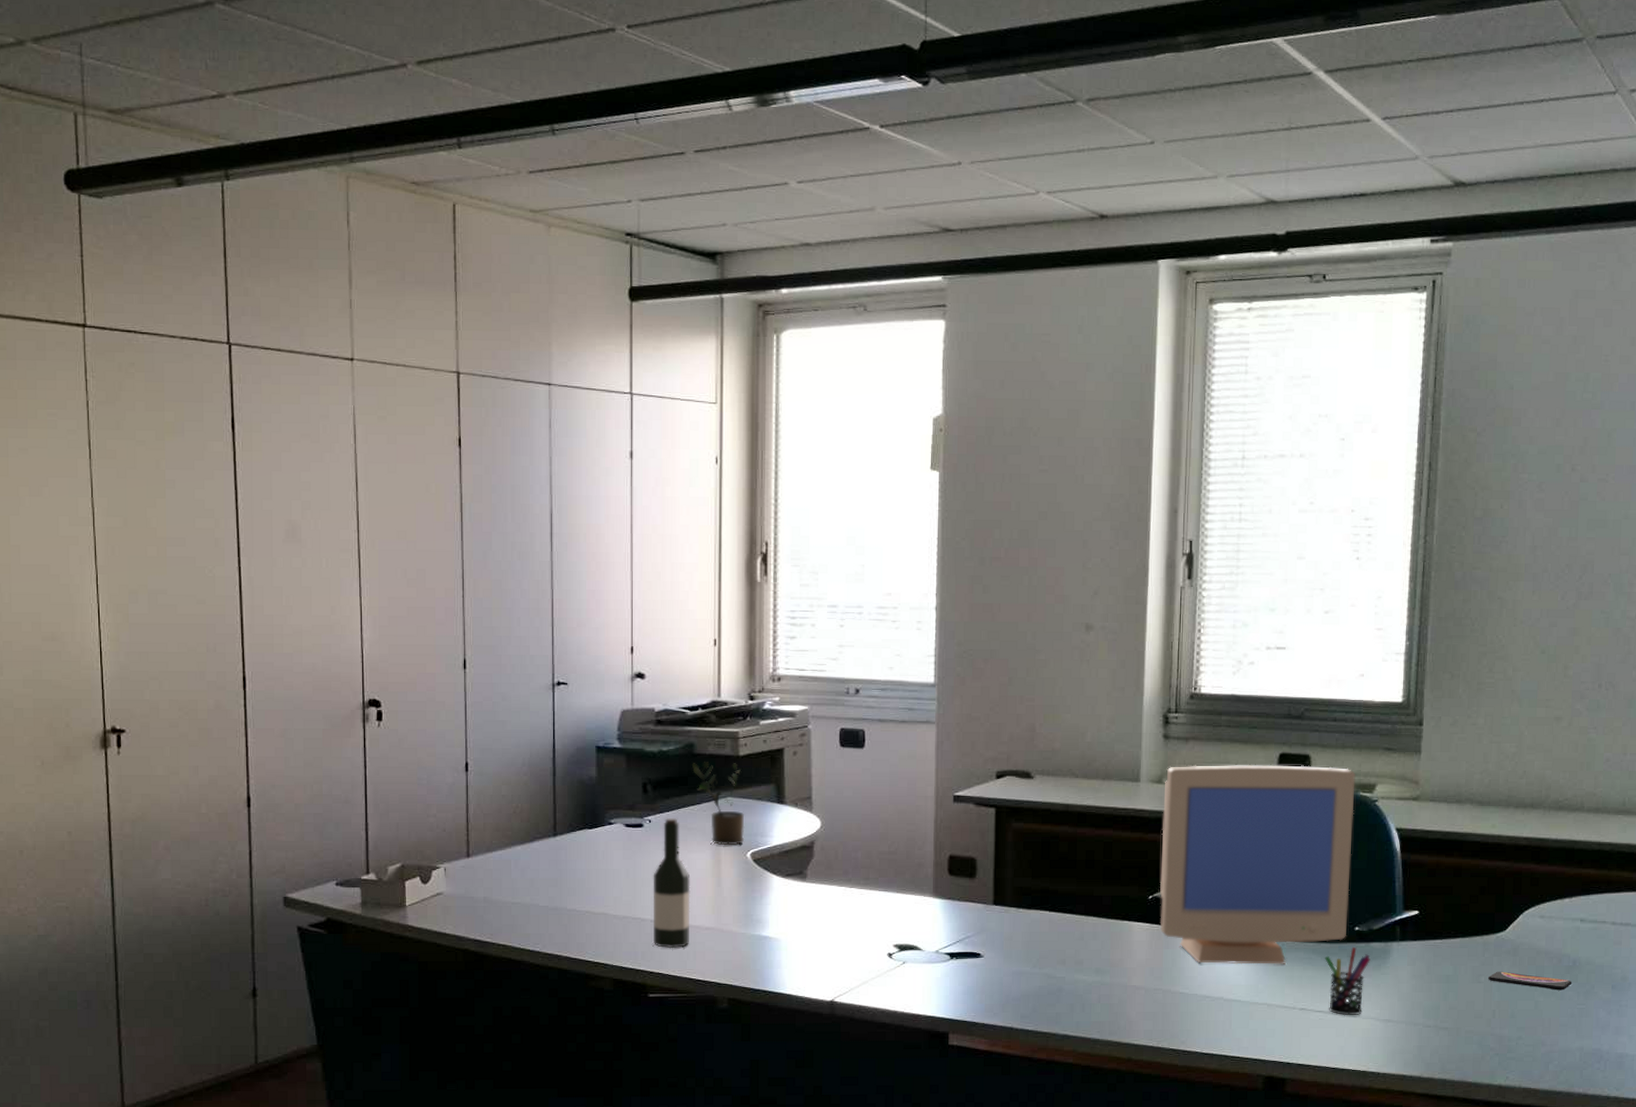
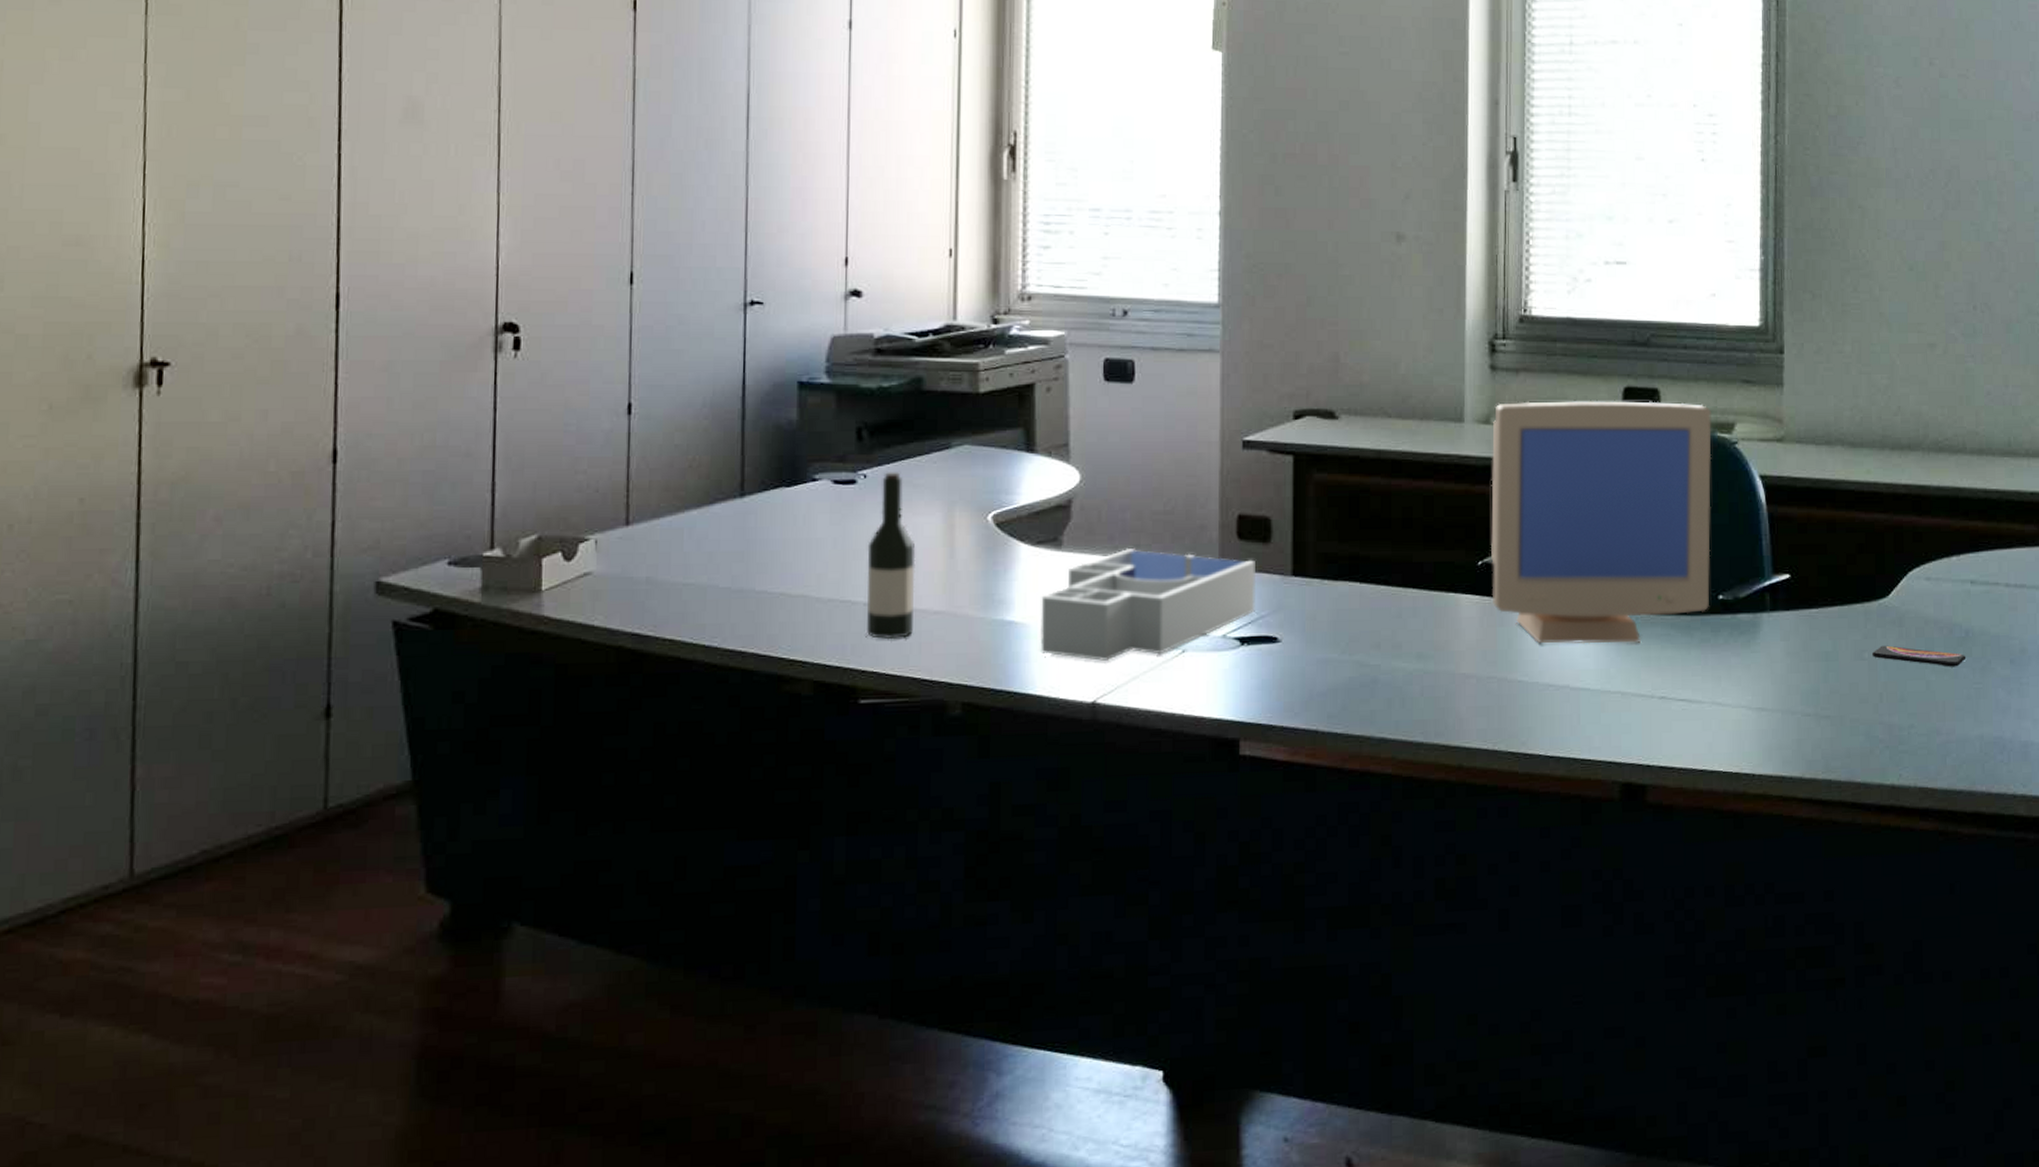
potted plant: present [691,762,745,846] -> none [919,401,986,506]
desk organizer: none [789,881,964,970] -> present [1040,549,1257,662]
pen holder: present [1324,946,1371,1016] -> none [1685,619,1738,705]

